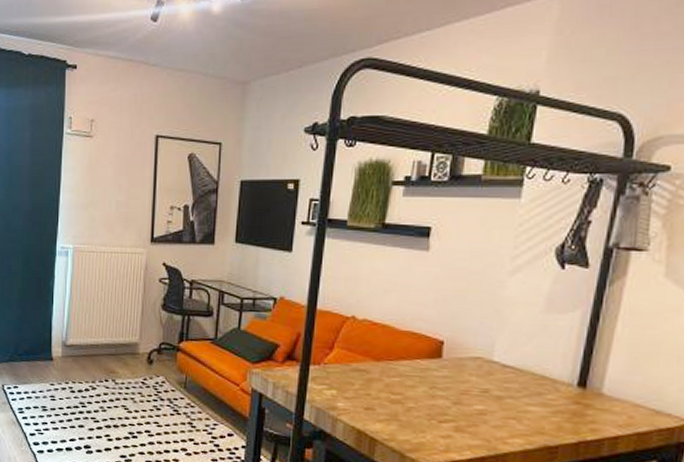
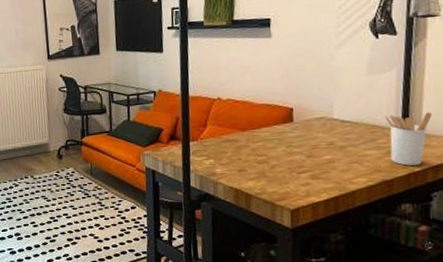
utensil holder: none [557,365,619,433] -> present [384,112,432,166]

